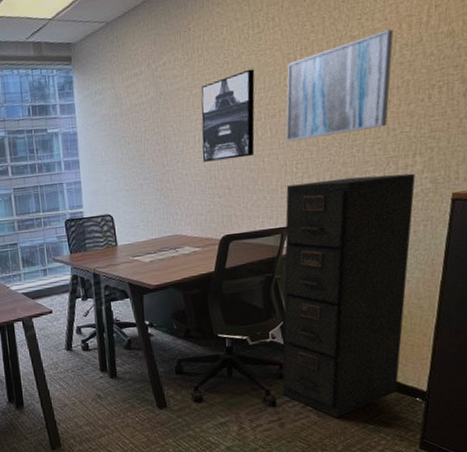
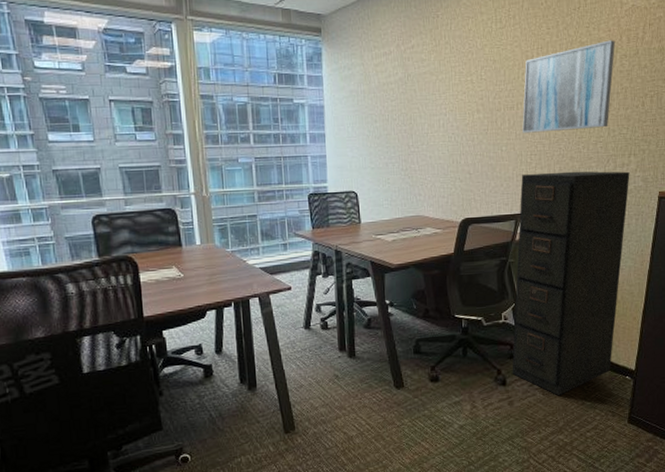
wall art: present [201,69,255,162] -> none [446,61,497,146]

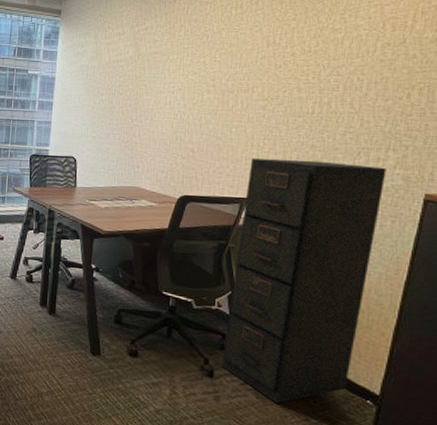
wall art: present [522,40,616,133] -> none [256,28,377,118]

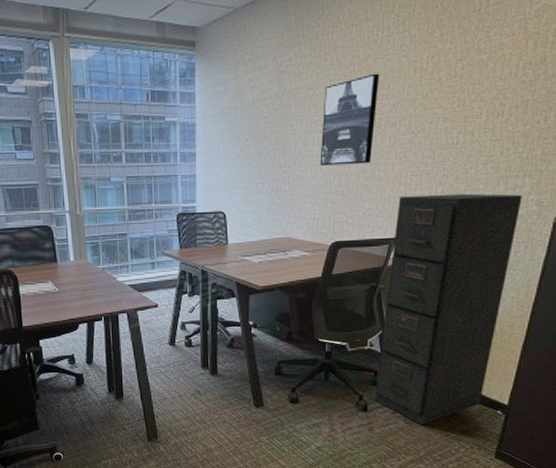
wall art: none [171,44,233,125] -> present [320,73,380,166]

